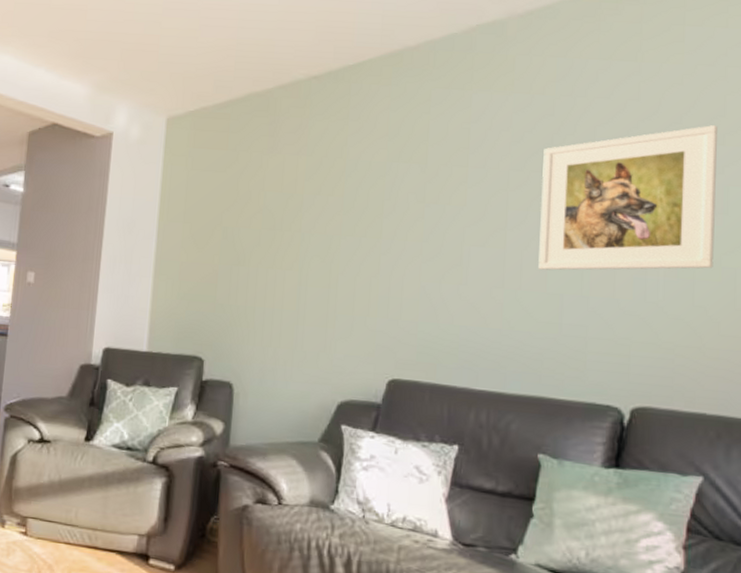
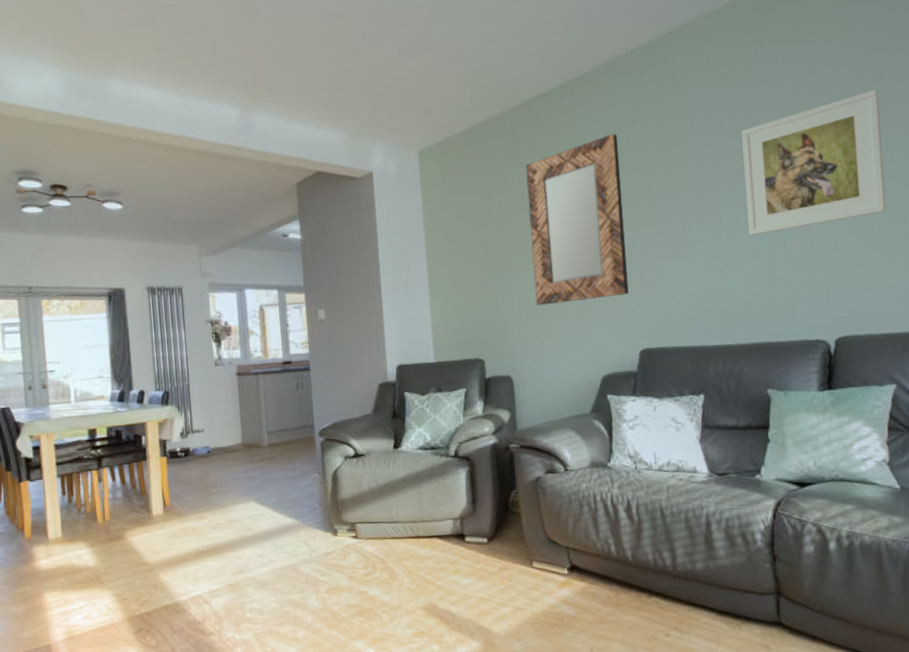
home mirror: none [273,130,396,313] -> present [525,133,629,306]

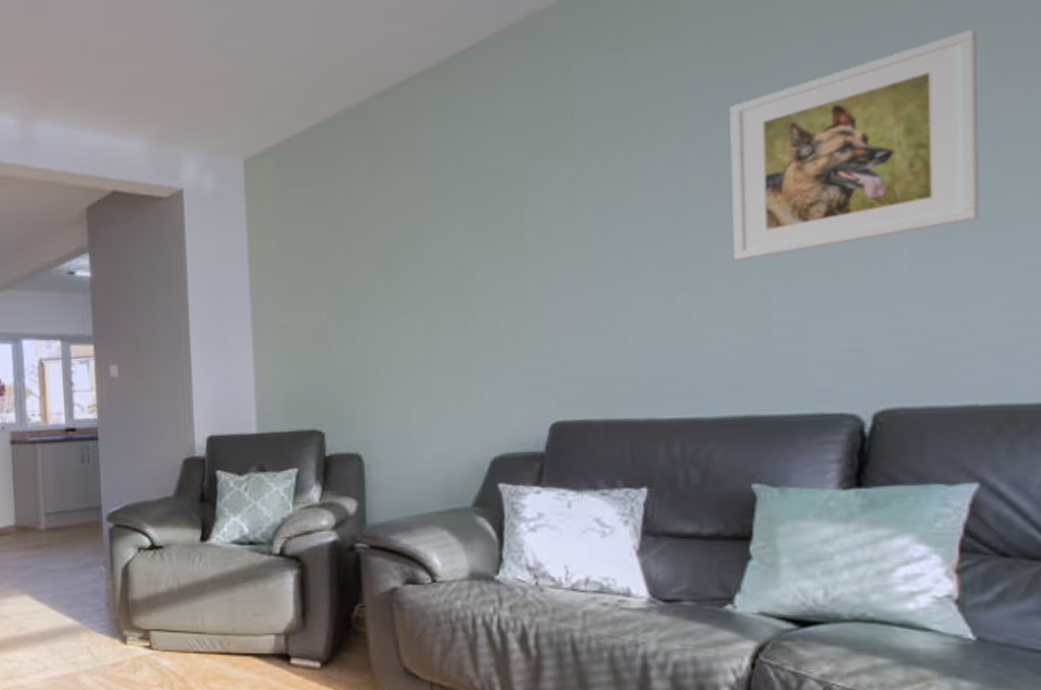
home mirror: present [525,133,629,306] -> none [391,121,537,362]

